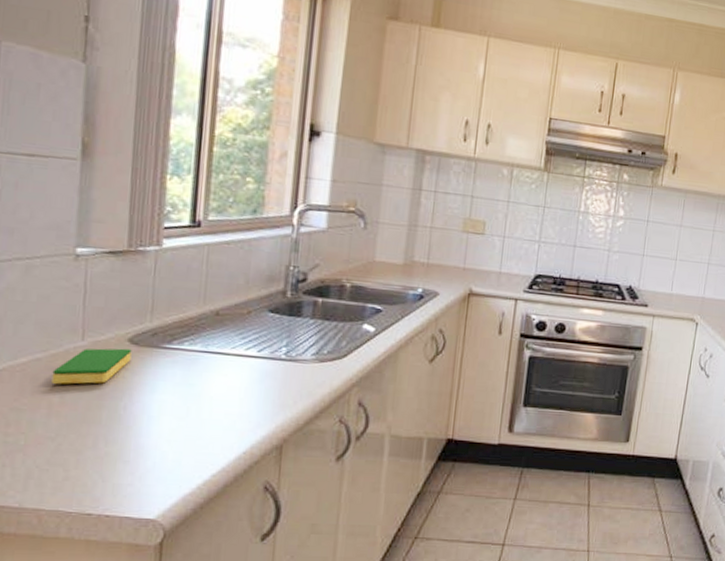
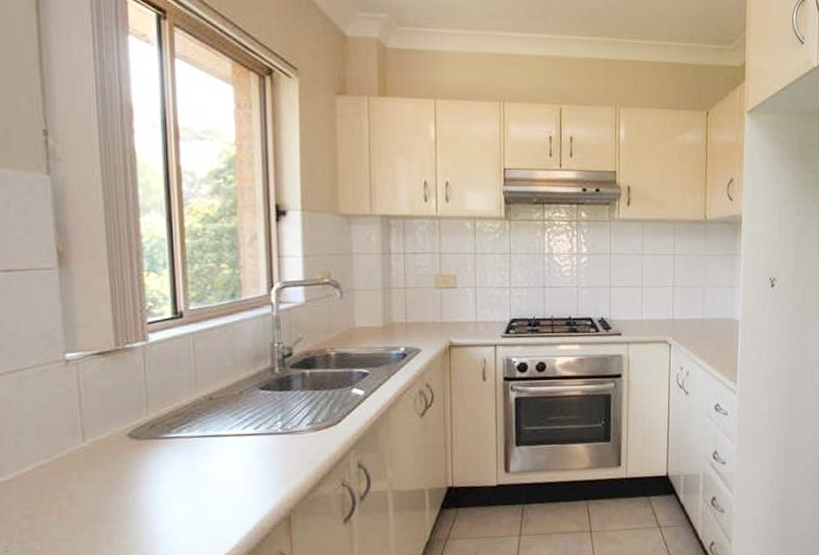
dish sponge: present [51,348,132,385] -> none [58,443,133,487]

